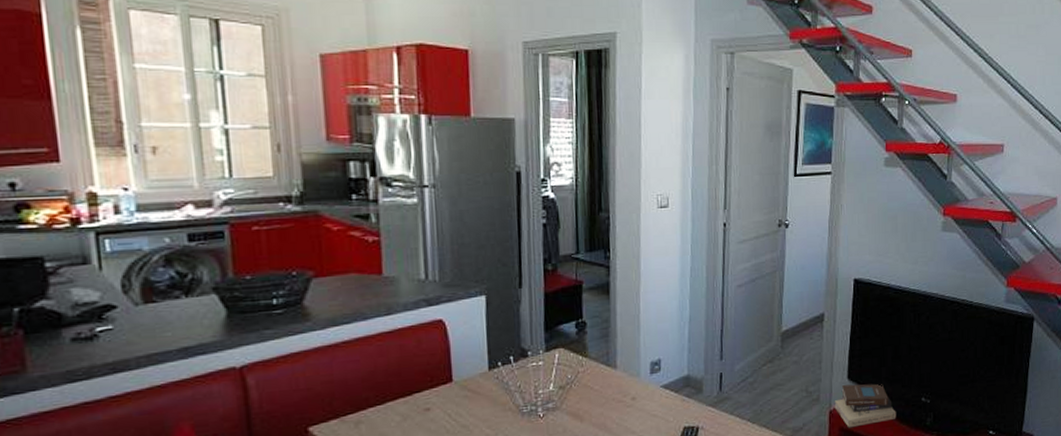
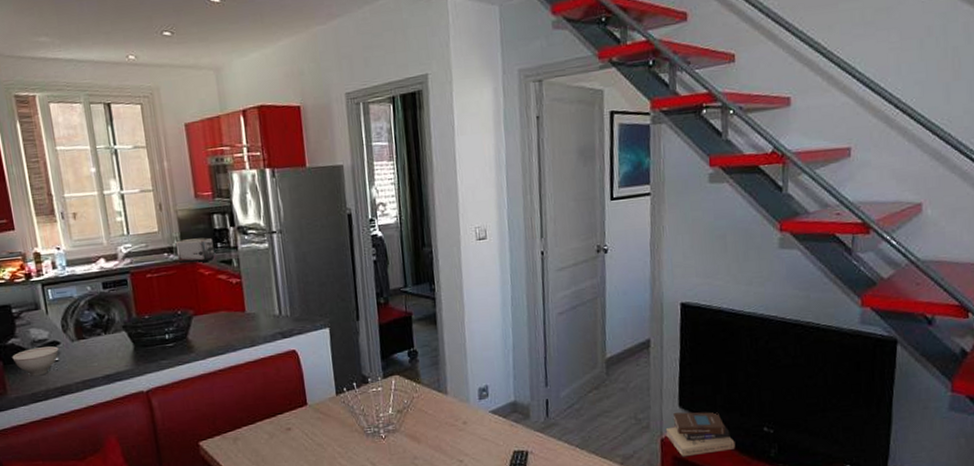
bowl: none [39,311,114,349] -> present [12,346,59,377]
toaster: none [295,187,348,217] -> present [175,237,215,264]

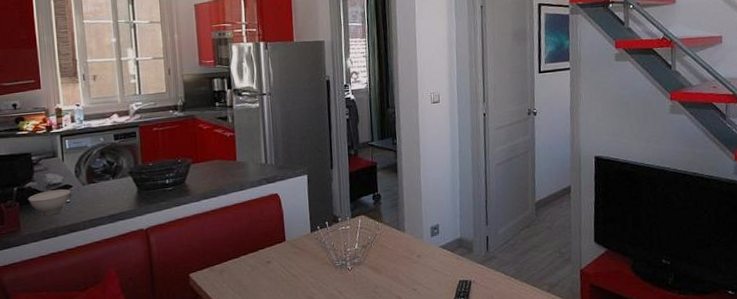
toaster: present [175,237,215,264] -> none [180,98,213,120]
books: present [665,412,736,457] -> none [583,246,640,285]

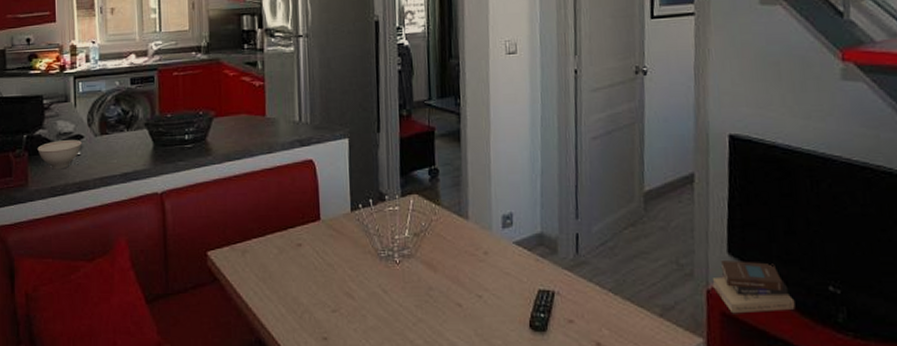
books: none [583,246,640,285] -> present [712,261,795,314]

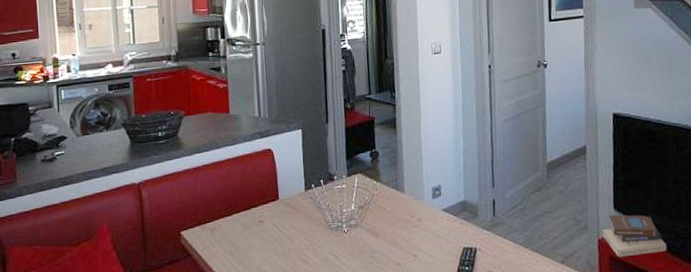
bowl: present [37,140,82,170] -> none [24,140,65,168]

